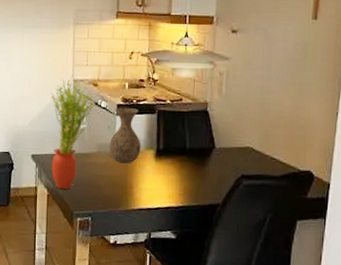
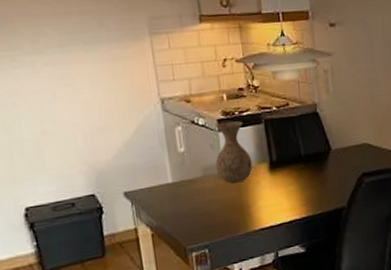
potted plant: present [51,79,95,190] -> none [135,99,190,225]

